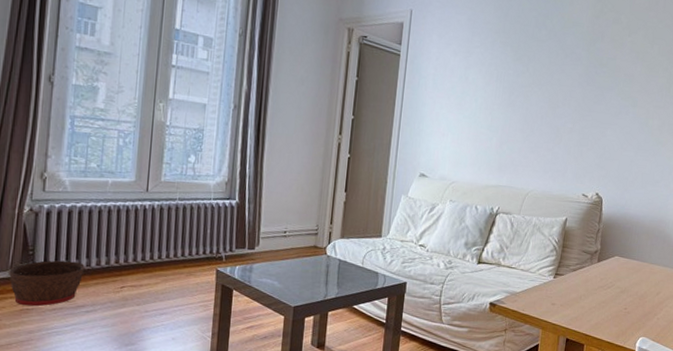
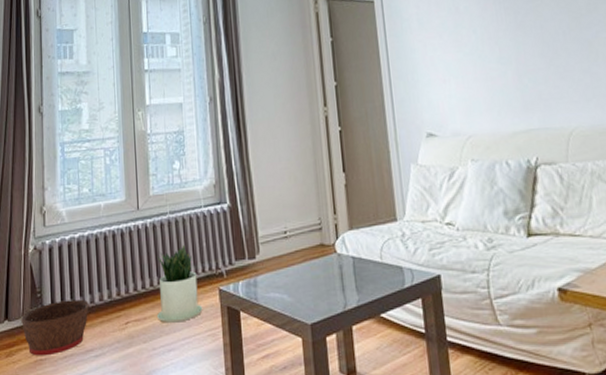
planter: none [153,228,199,292] -> present [156,244,203,323]

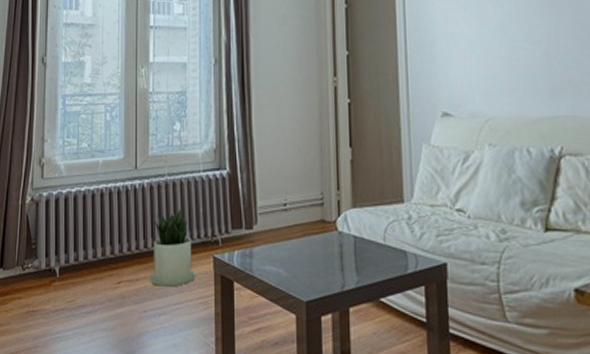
basket: present [21,299,89,356] -> none [16,254,83,308]

